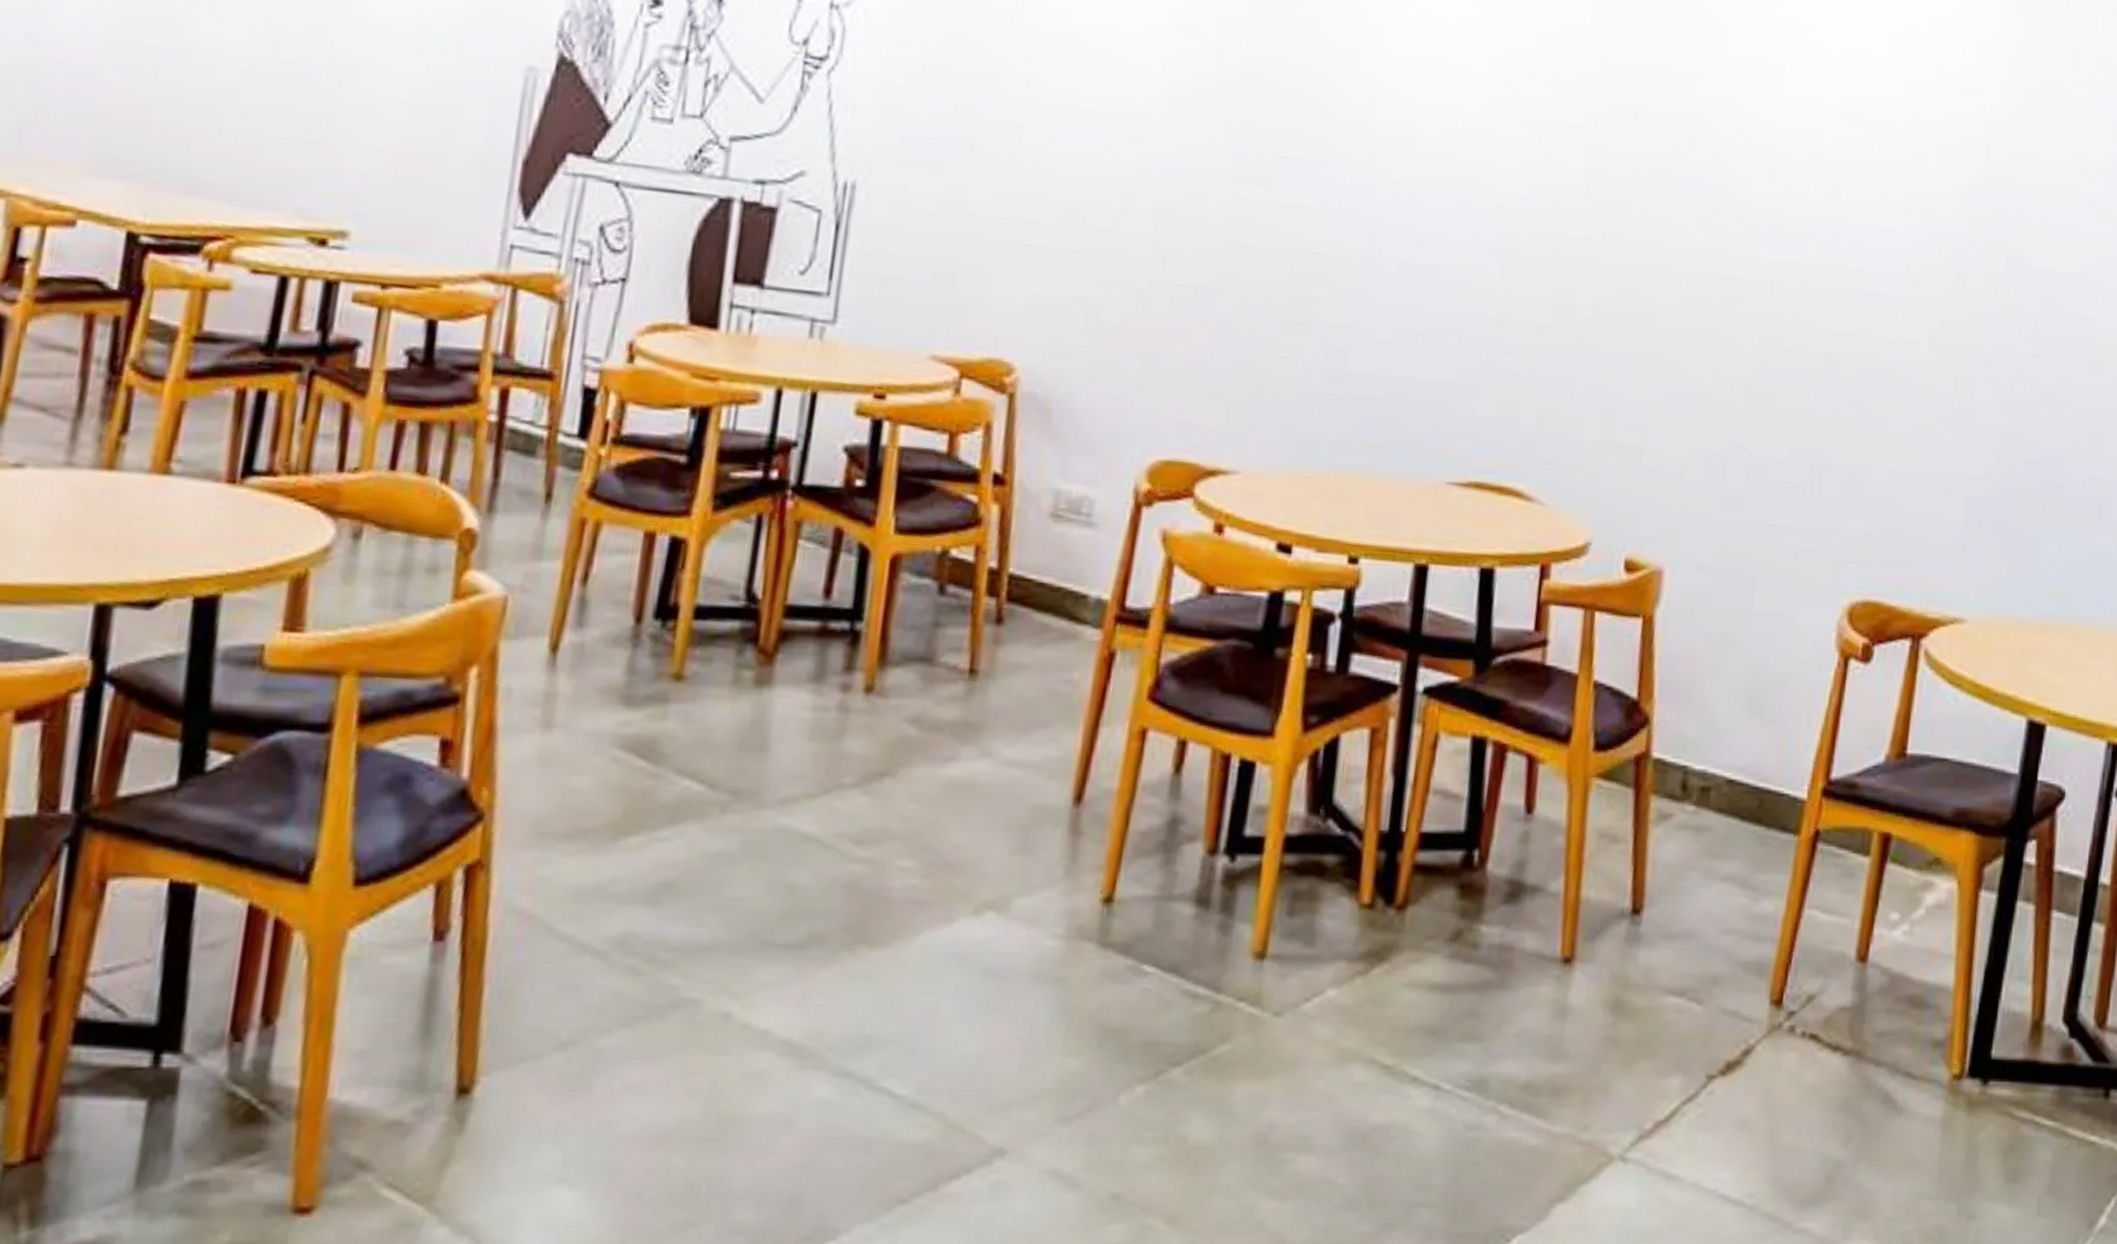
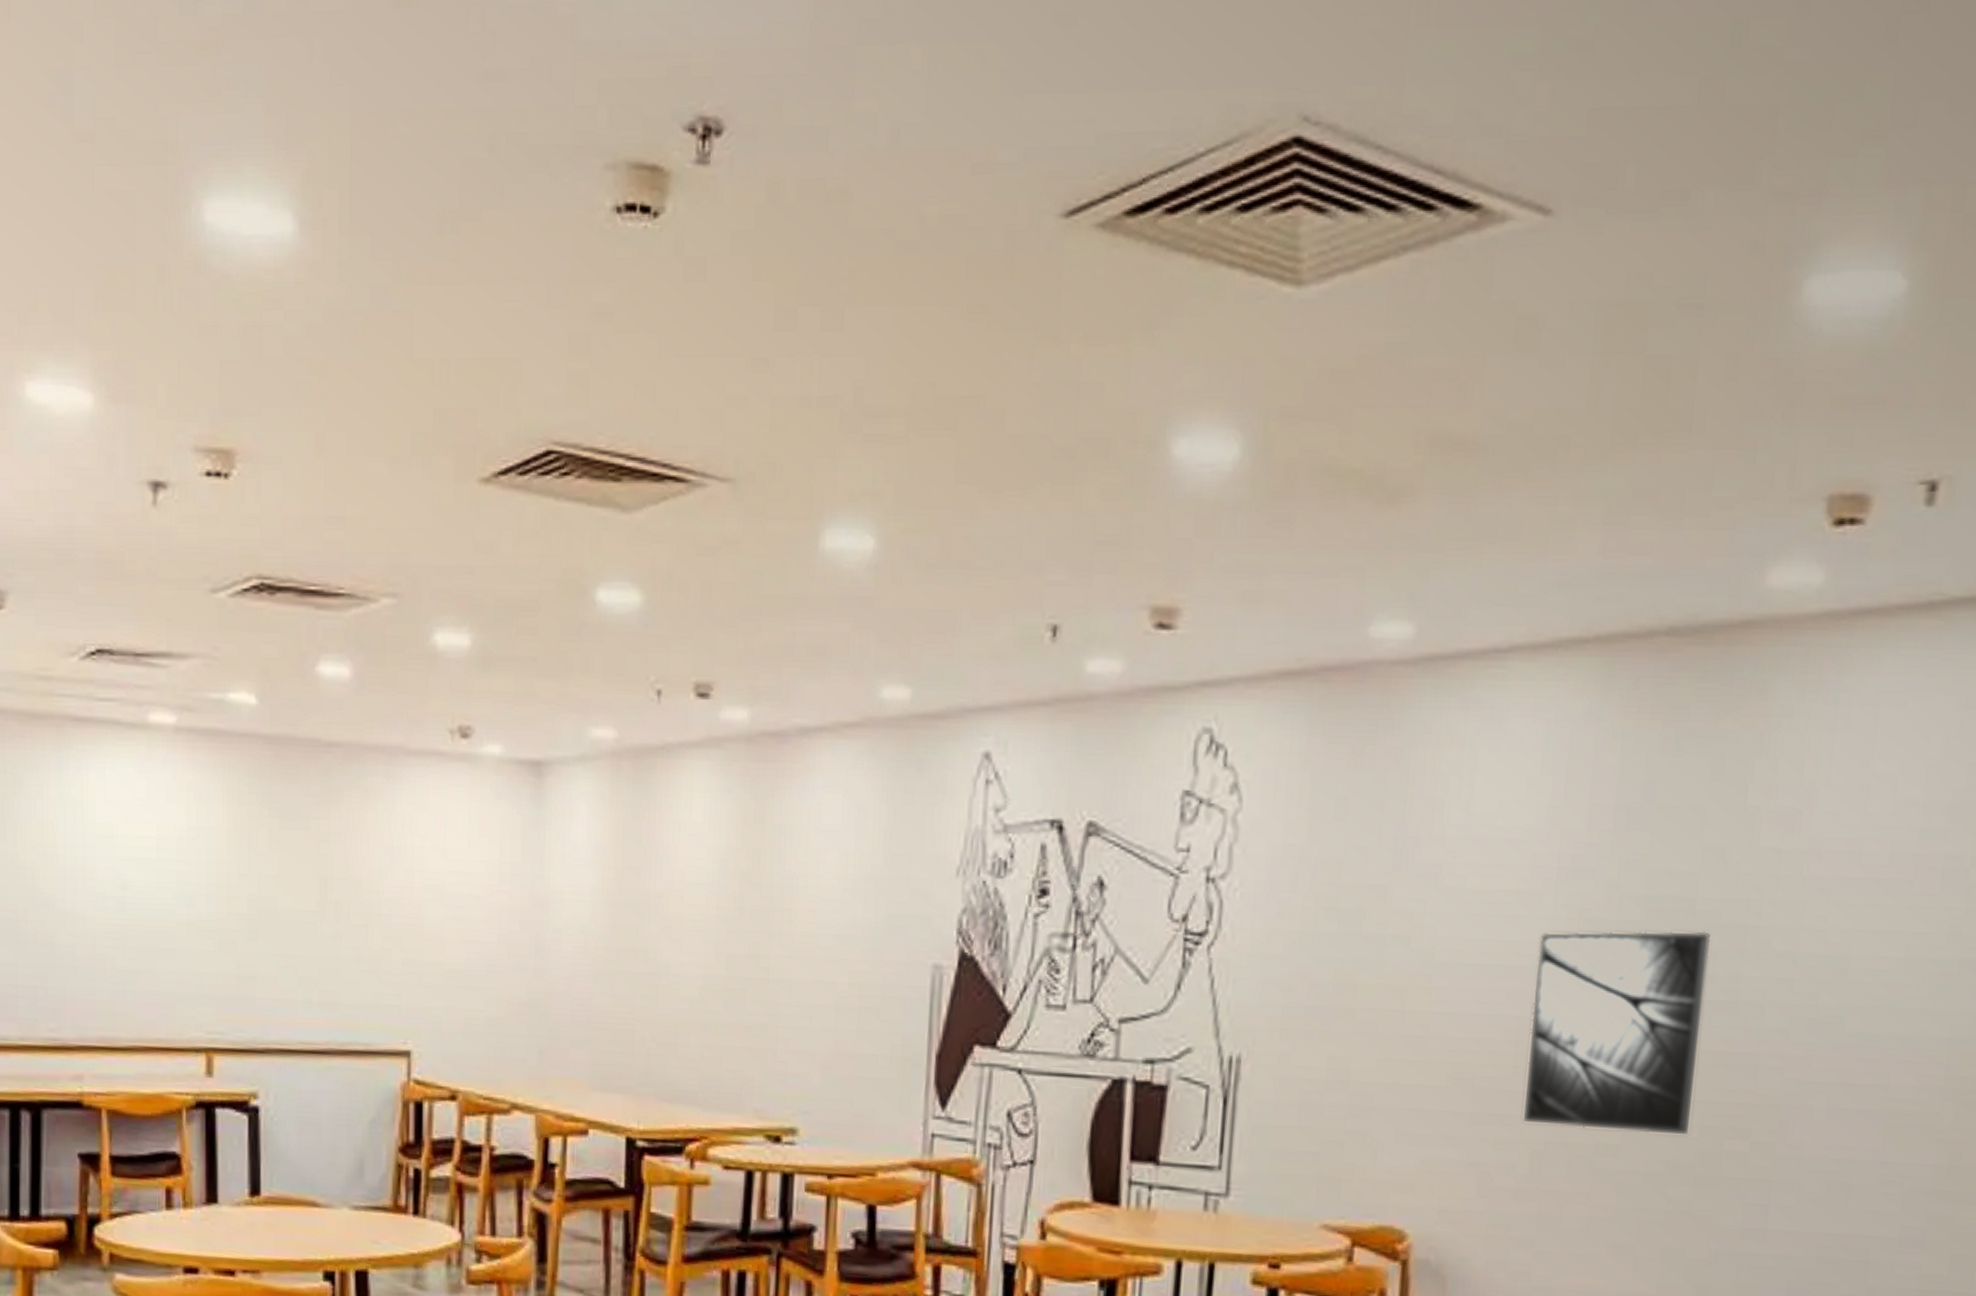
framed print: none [1131,85,1301,281] -> present [1524,931,1710,1135]

